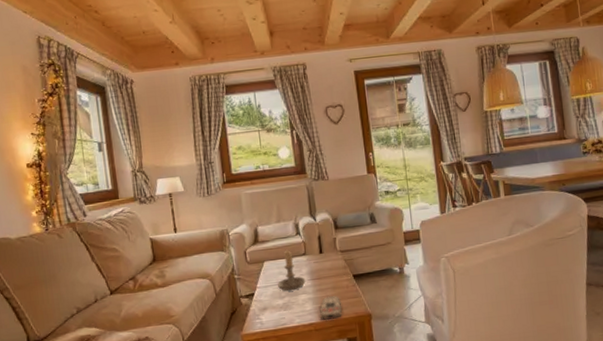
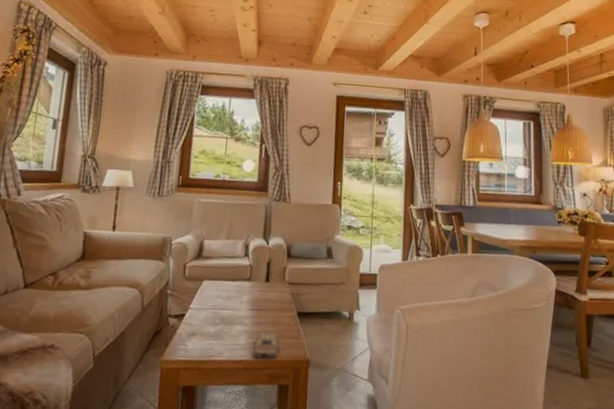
candle: present [278,249,306,292] -> none [213,270,245,319]

